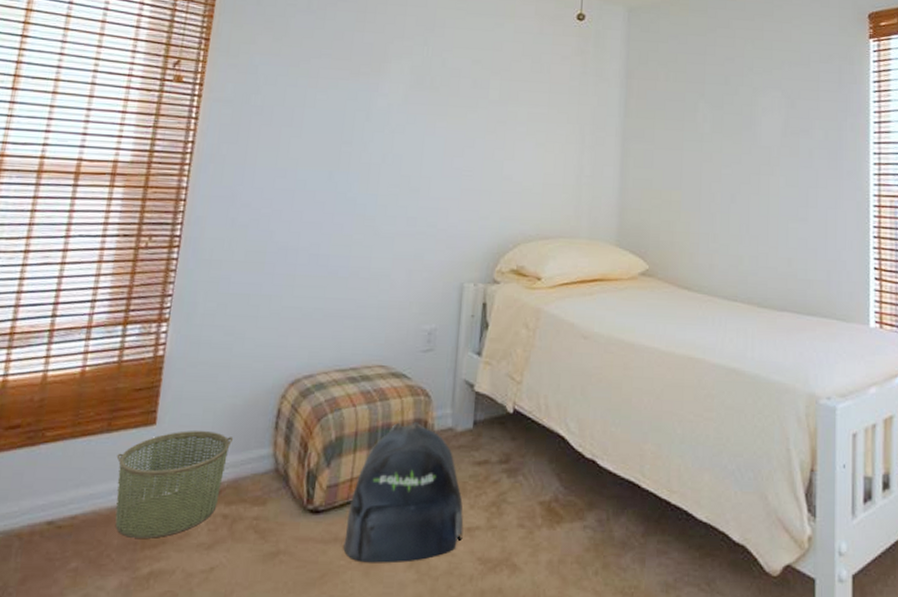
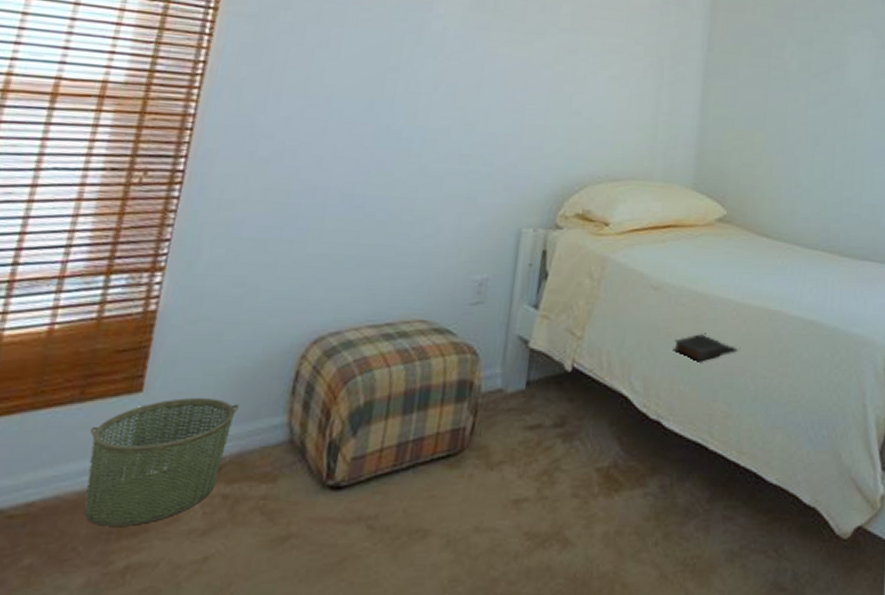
backpack: present [343,421,464,563] -> none [368,382,511,544]
book: none [604,379,667,406] -> present [673,333,741,362]

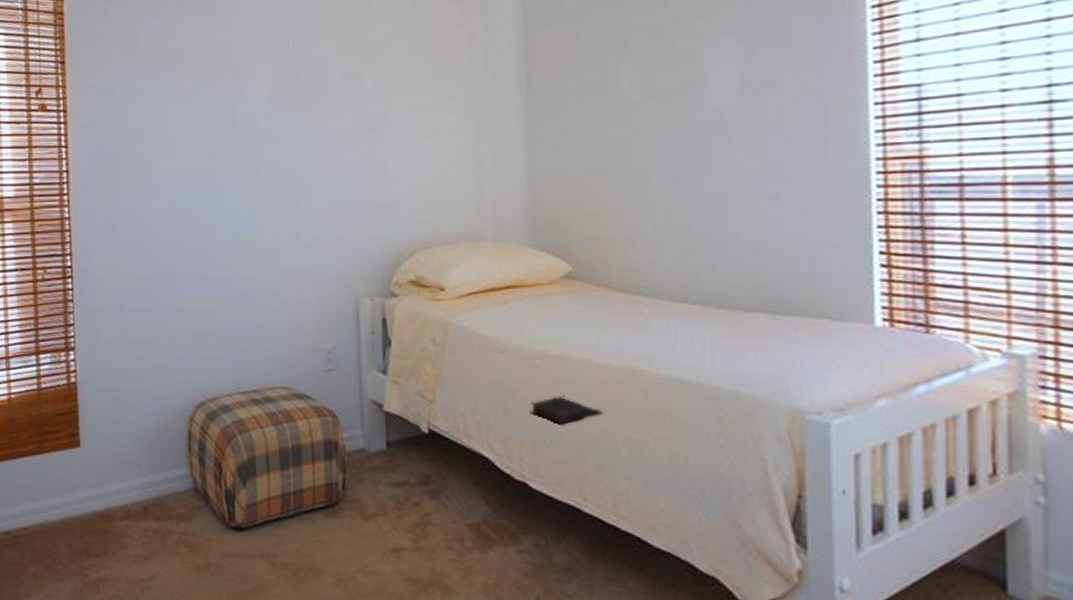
basket: present [84,398,240,526] -> none [52,452,152,549]

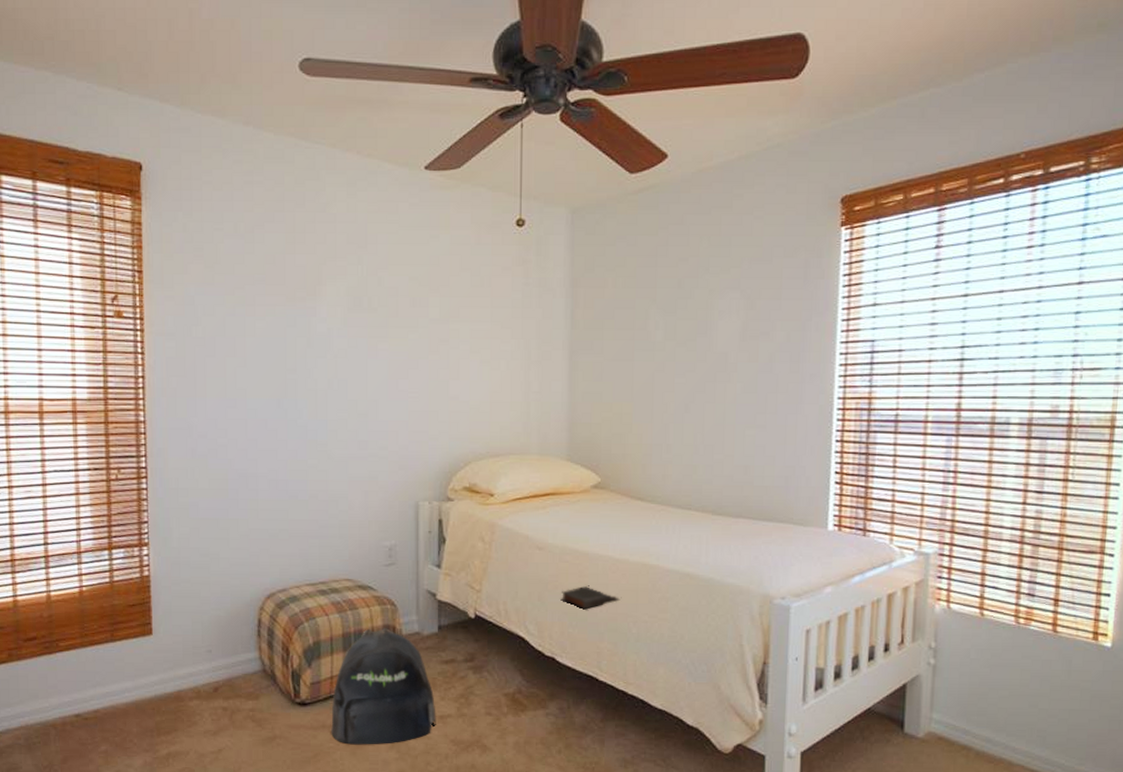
backpack: none [270,442,389,579] -> present [331,627,436,745]

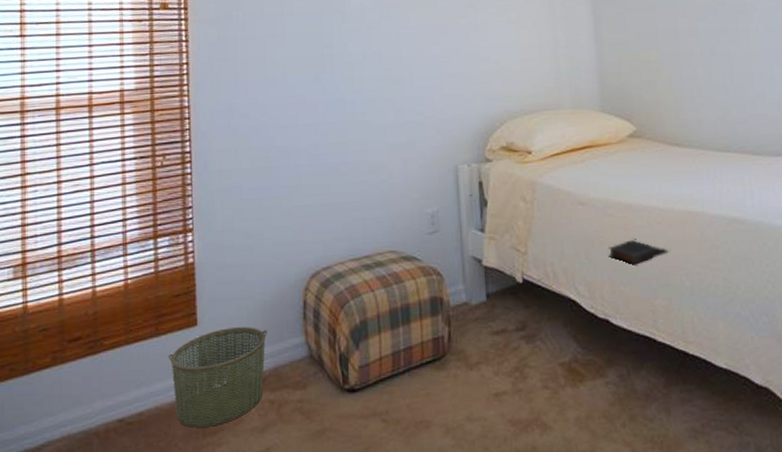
basket: none [123,639,223,727] -> present [168,327,268,428]
backpack: present [331,627,436,745] -> none [382,299,492,433]

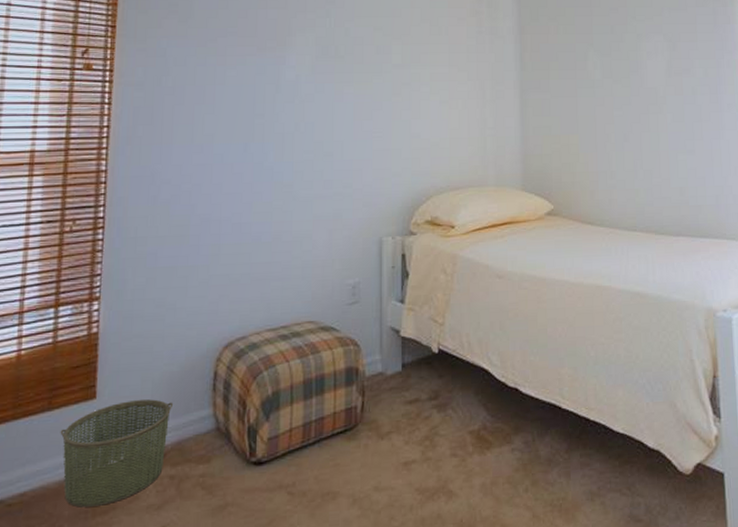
book: present [608,239,671,265] -> none [521,311,579,336]

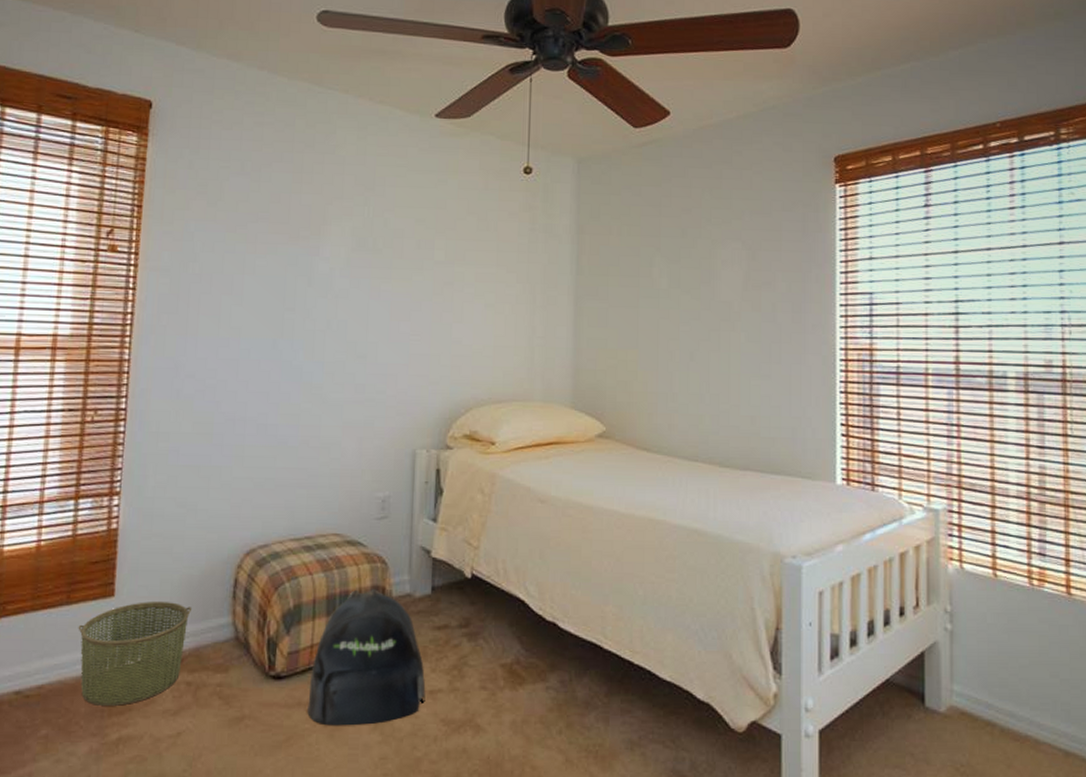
backpack: none [288,370,400,505] -> present [307,588,426,726]

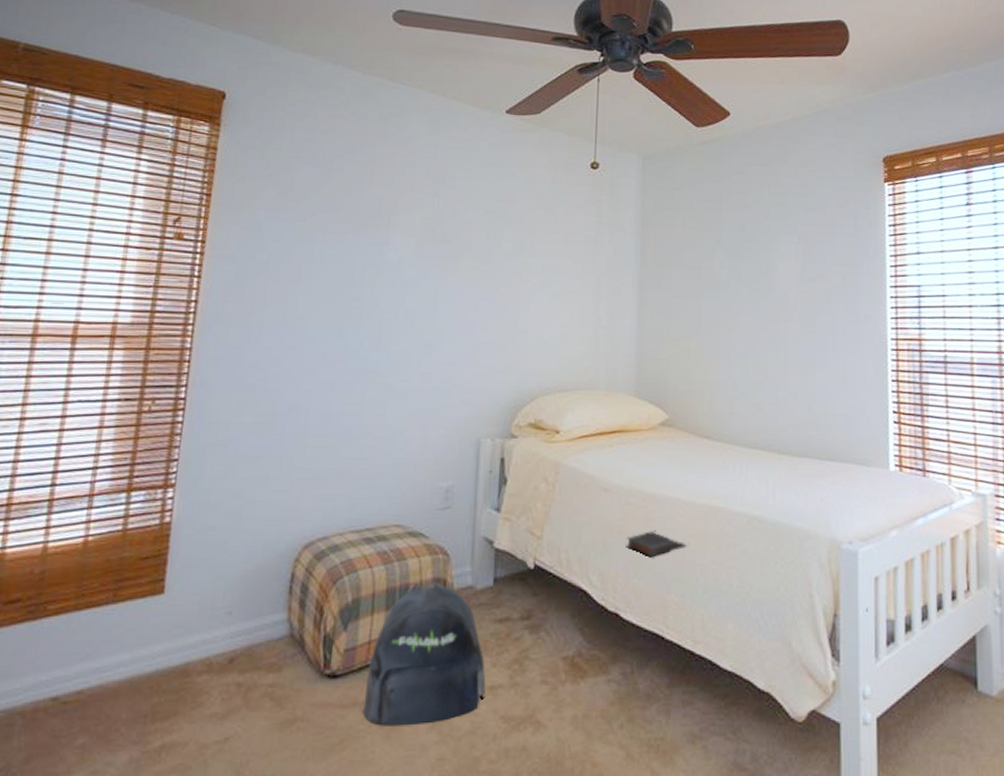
basket: present [78,602,193,706] -> none [123,599,246,711]
book: none [563,542,628,569] -> present [626,530,689,558]

